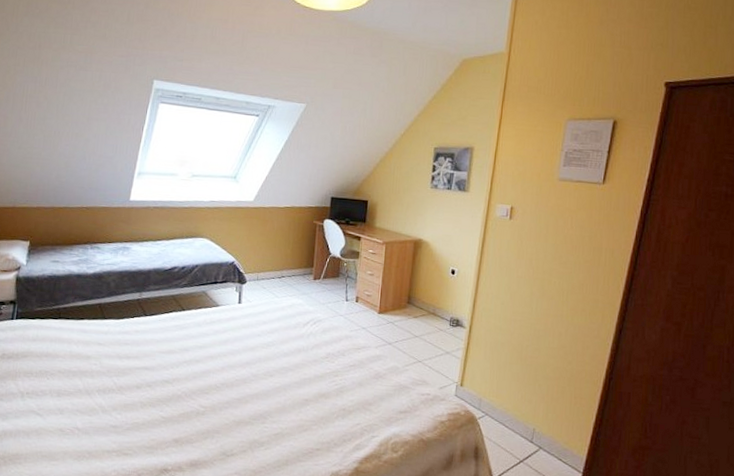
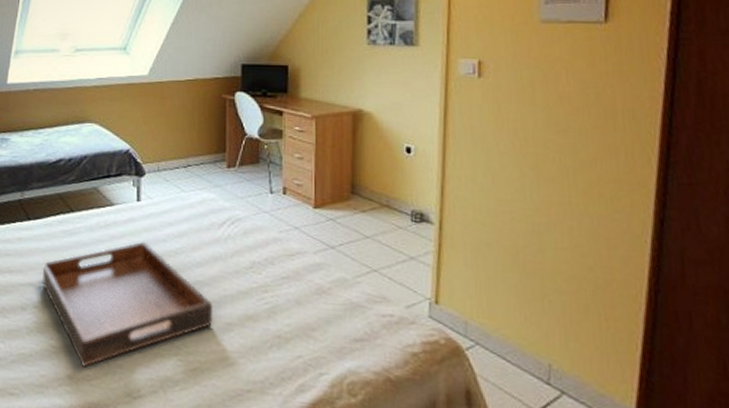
serving tray: none [155,336,295,433] -> present [41,242,213,367]

